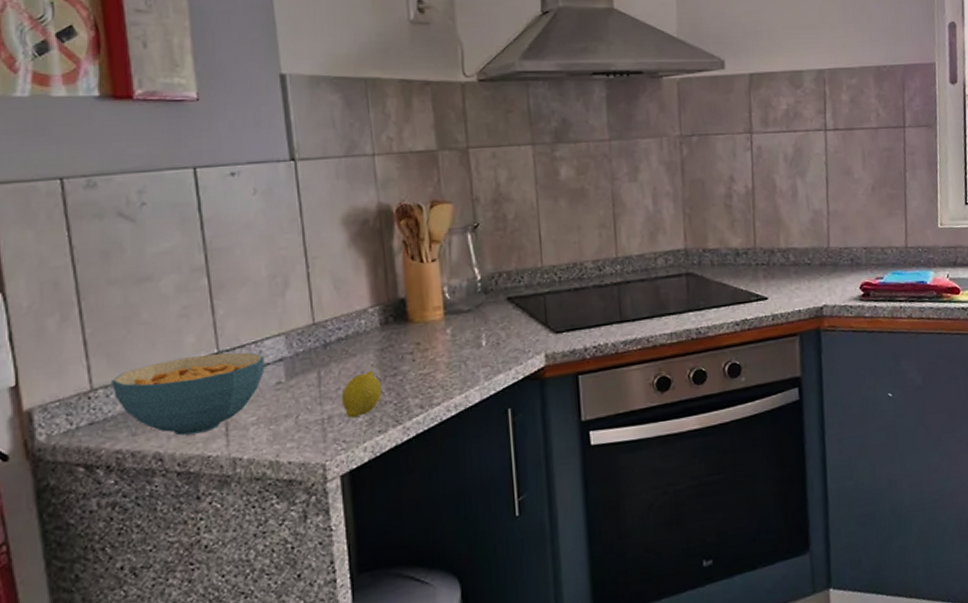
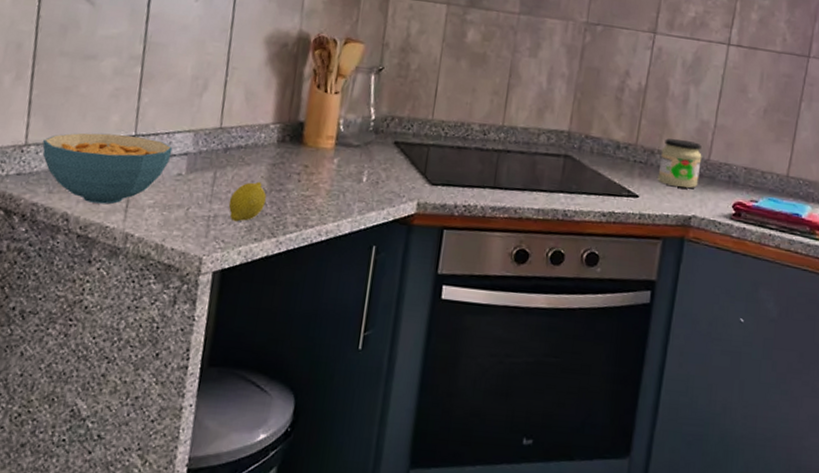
jar: none [781,233,823,281] -> present [657,138,702,189]

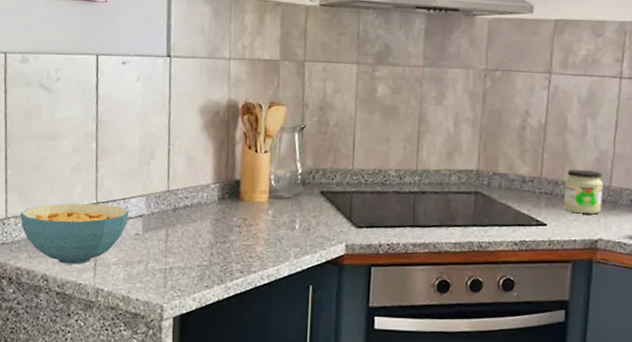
fruit: present [228,181,266,222] -> none [181,235,213,272]

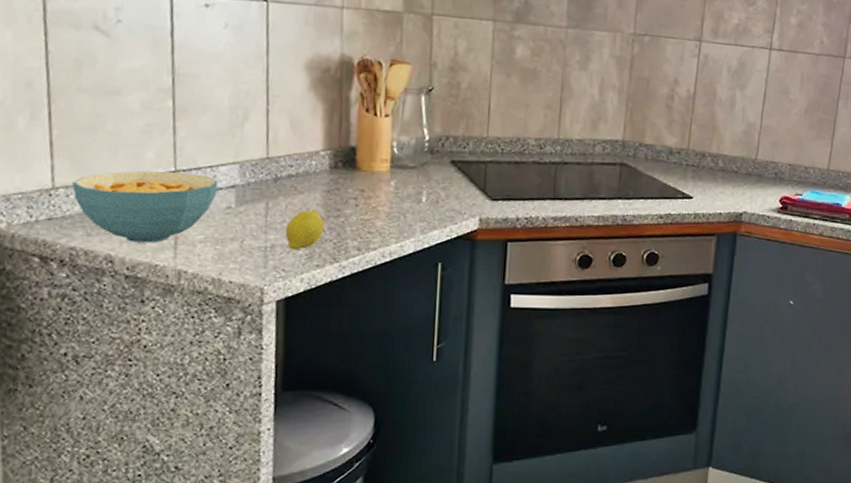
fruit: none [181,235,213,272] -> present [285,209,324,250]
jar: present [563,169,603,214] -> none [709,141,750,187]

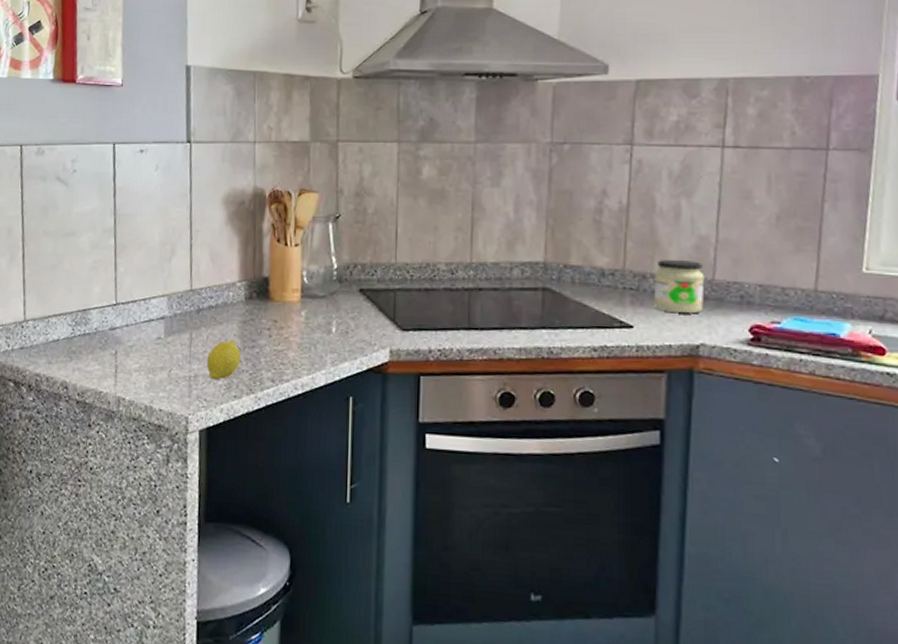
cereal bowl: present [72,171,218,243] -> none [38,304,150,371]
jar: none [709,141,750,187] -> present [653,259,705,314]

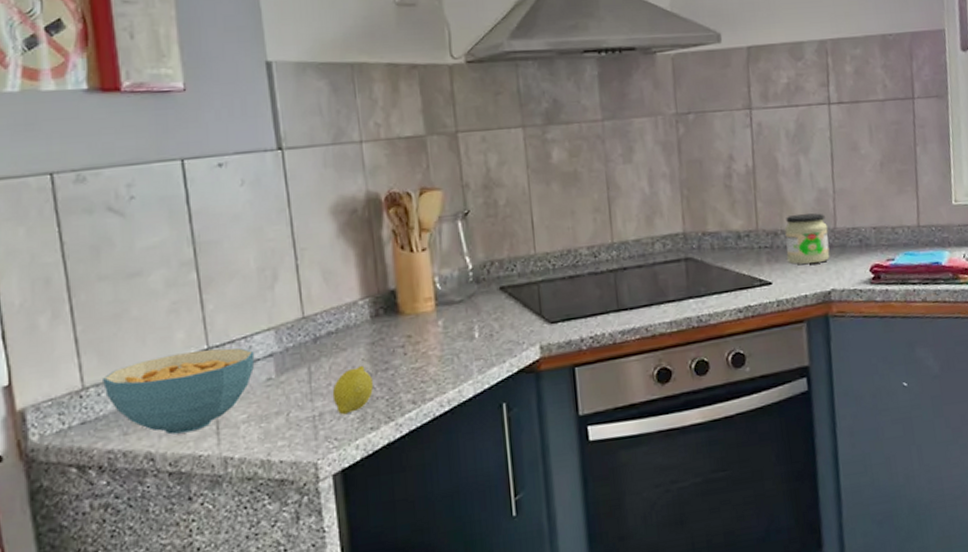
cereal bowl: none [38,304,150,371] -> present [103,347,255,435]

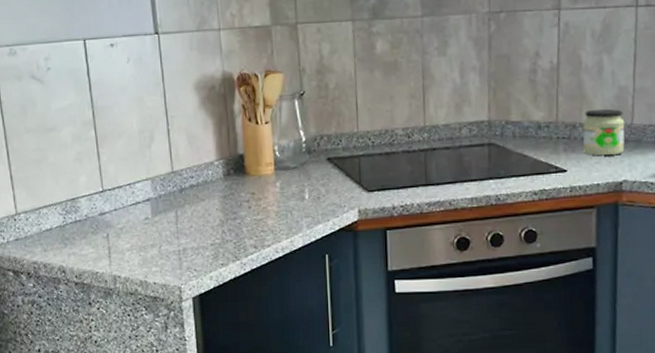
cereal bowl: present [103,347,255,435] -> none [30,191,137,254]
fruit: present [332,365,373,415] -> none [193,214,224,252]

